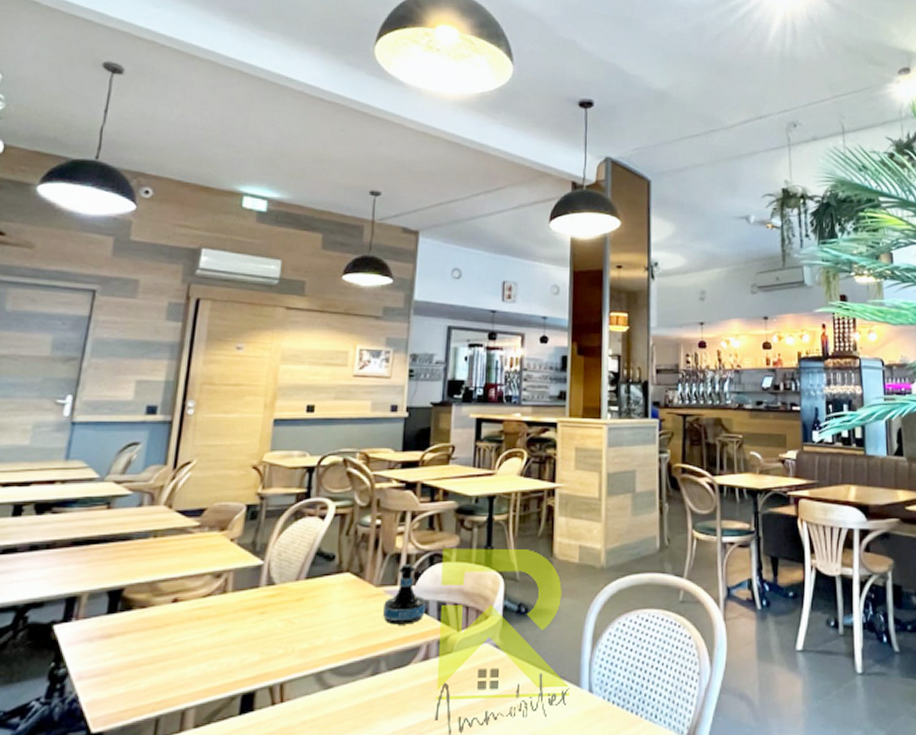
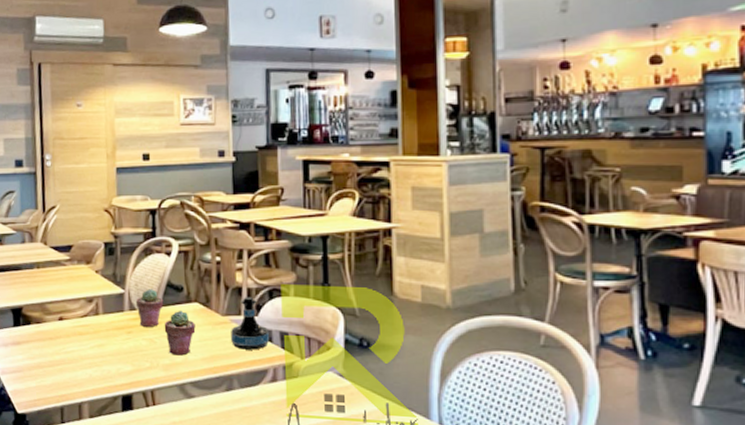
potted succulent: none [275,559,310,605] -> present [135,289,164,327]
potted succulent: none [306,582,344,637] -> present [164,310,196,356]

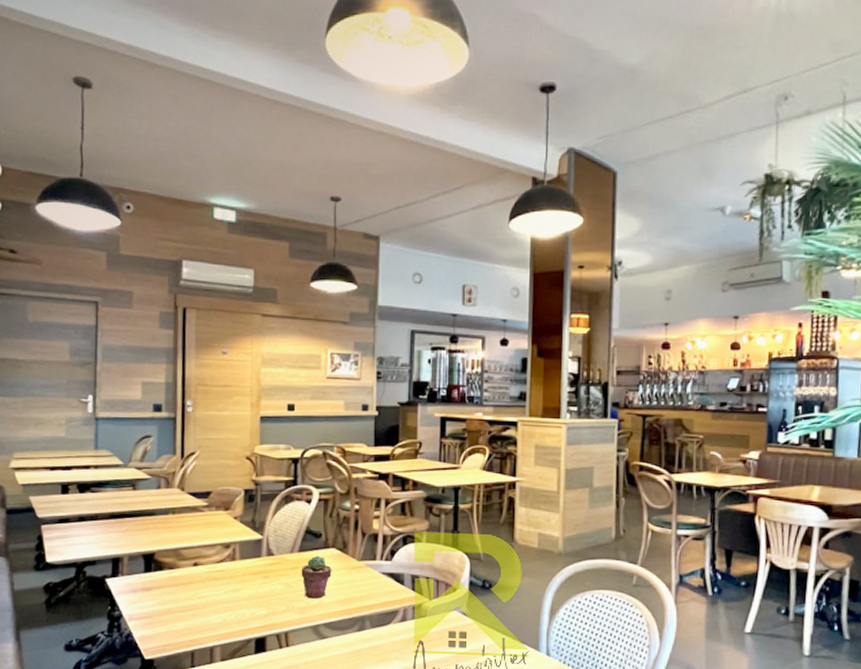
potted succulent: present [135,289,164,327] -> none [273,535,302,572]
tequila bottle: present [231,297,269,350] -> none [366,543,401,592]

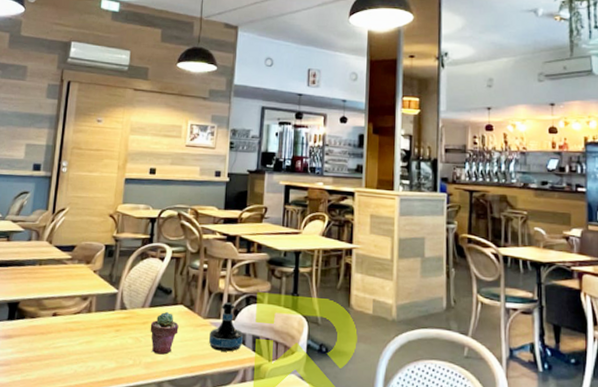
tequila bottle: none [366,543,401,592] -> present [209,302,243,352]

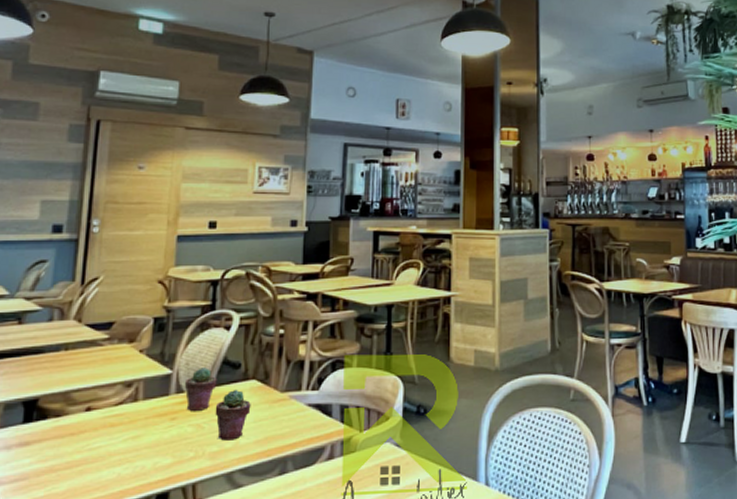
potted succulent: none [126,290,153,326] -> present [184,367,217,411]
tequila bottle: present [209,302,243,352] -> none [289,370,329,428]

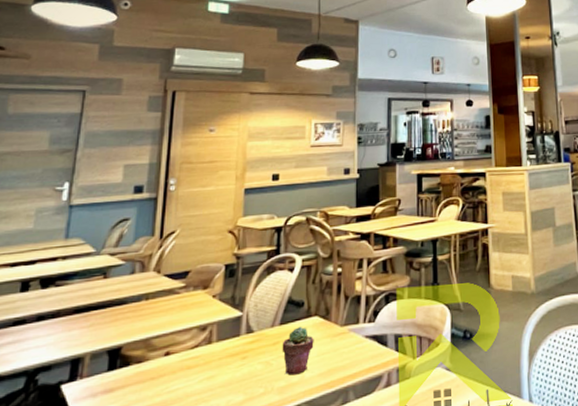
potted succulent: present [184,367,217,411] -> none [253,308,283,349]

